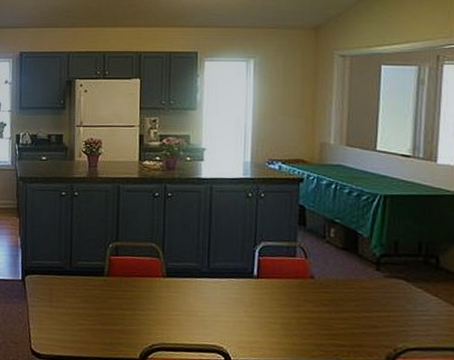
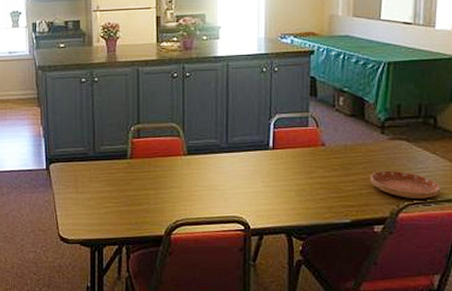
saucer: none [364,310,444,345] -> present [370,170,441,199]

